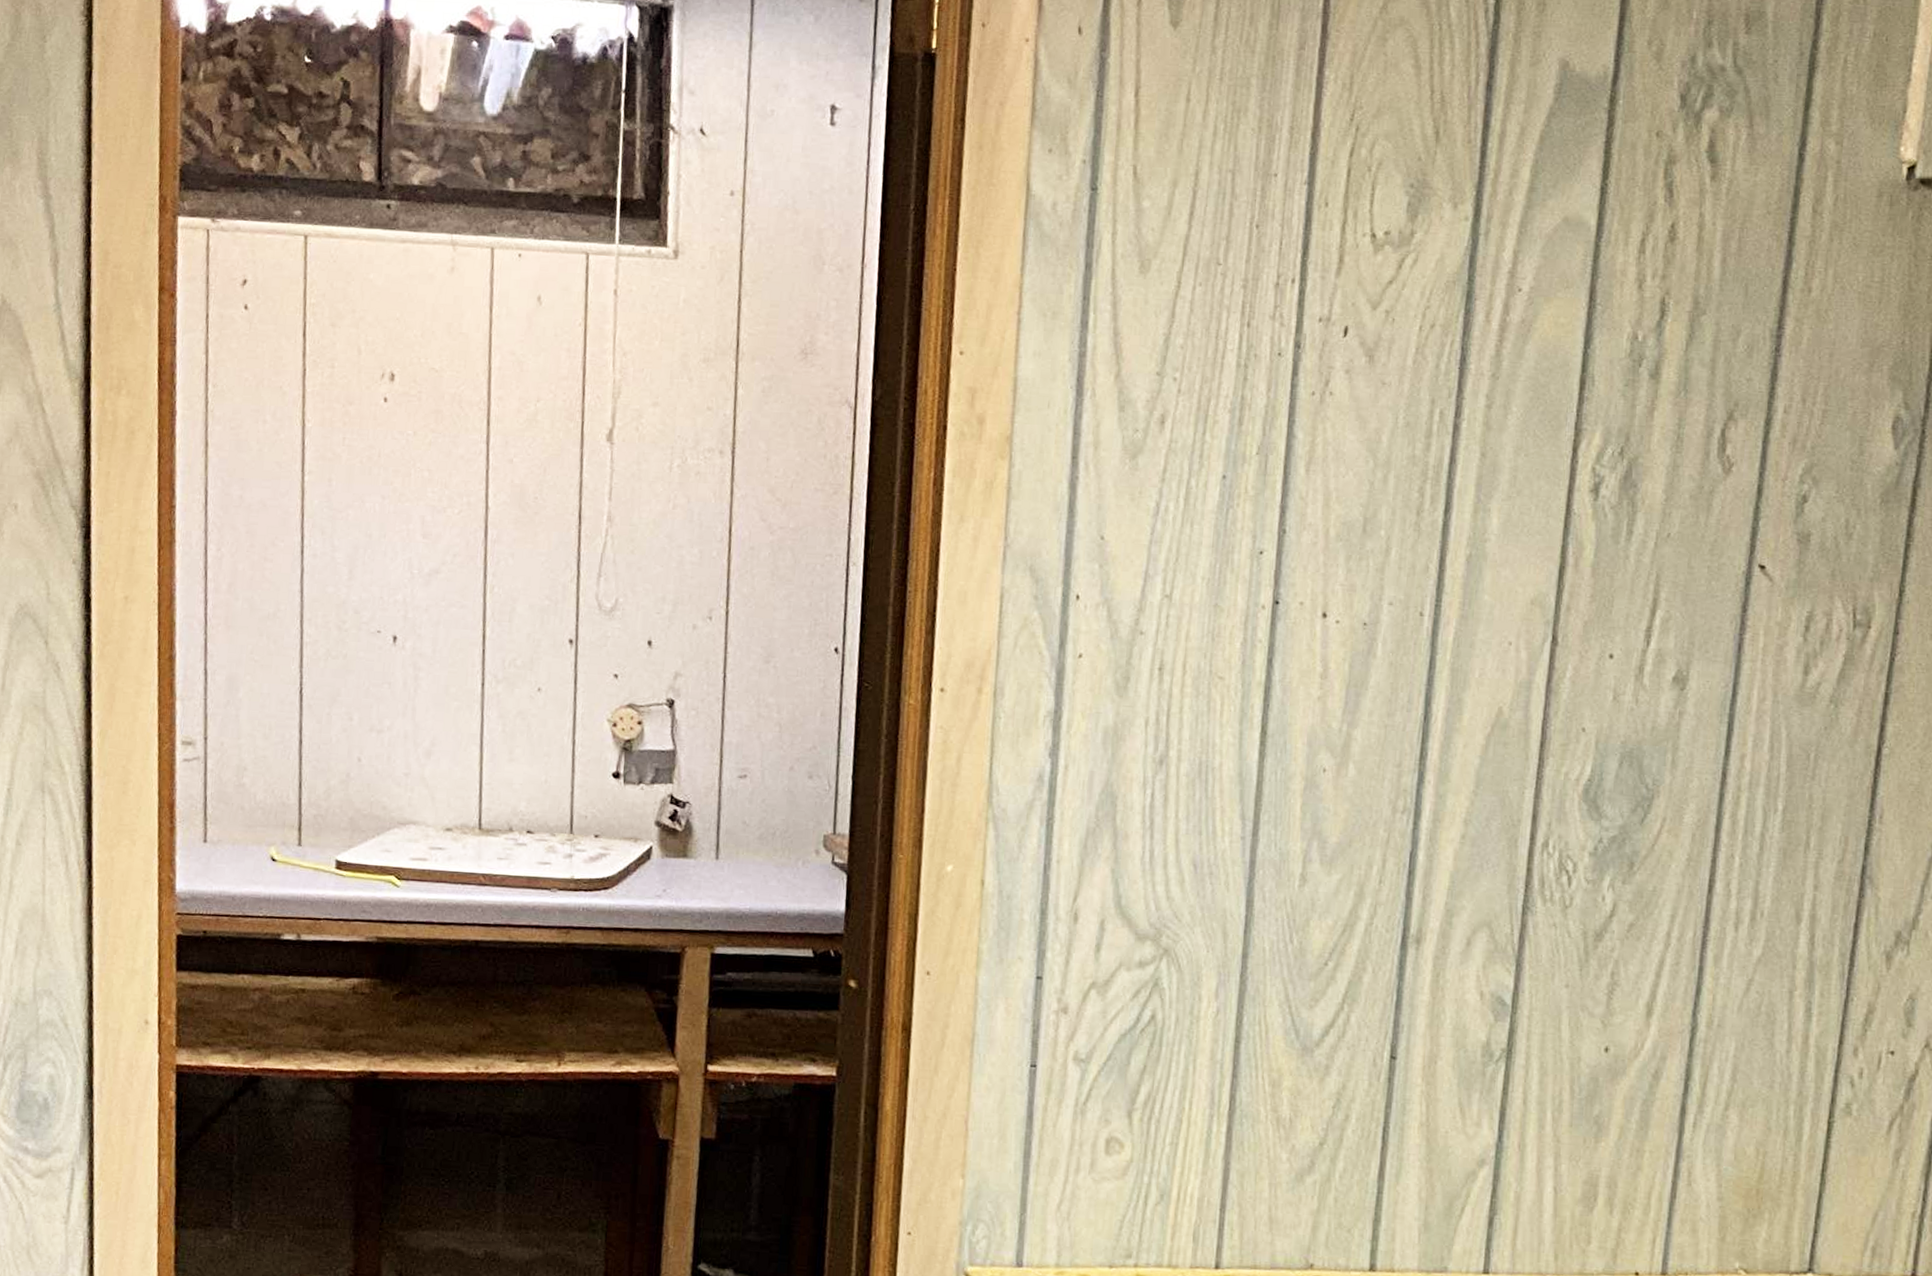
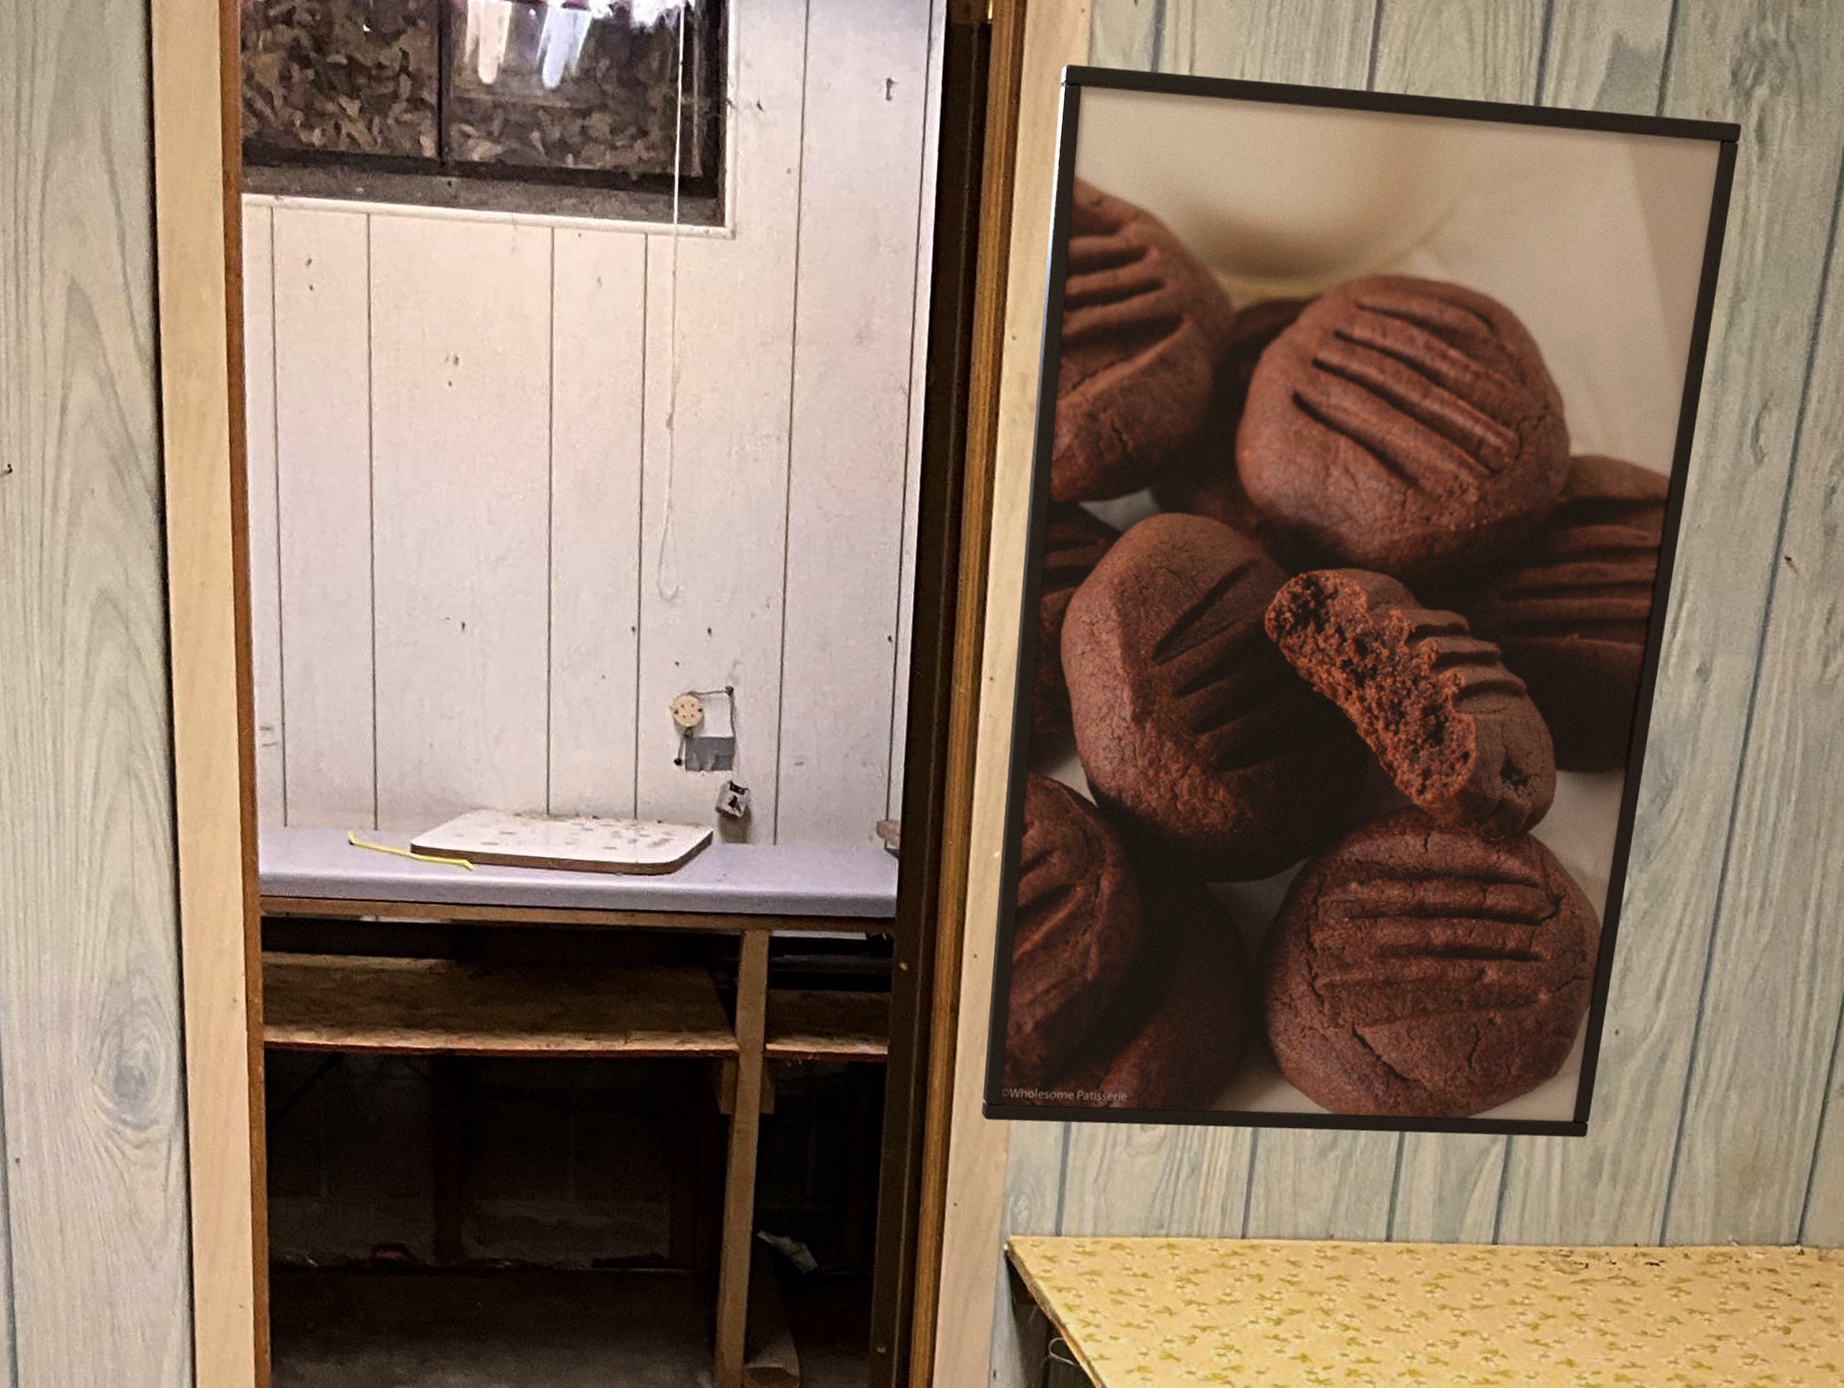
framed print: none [936,91,1694,1161] -> present [982,64,1742,1138]

